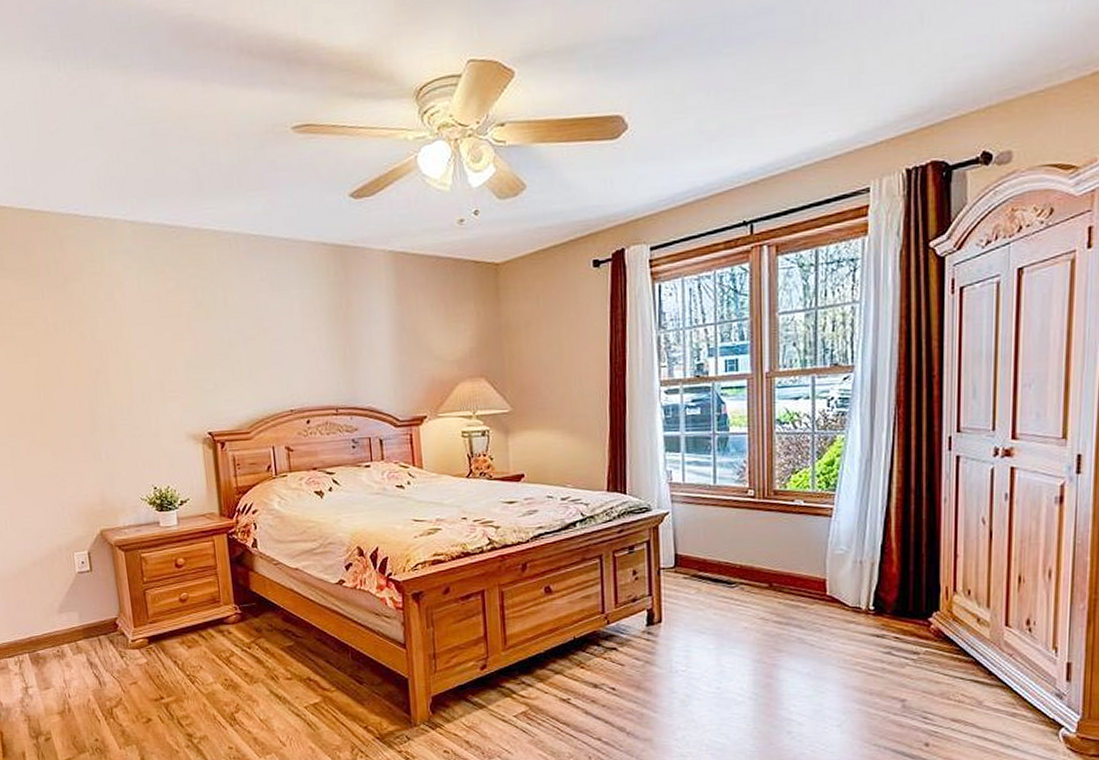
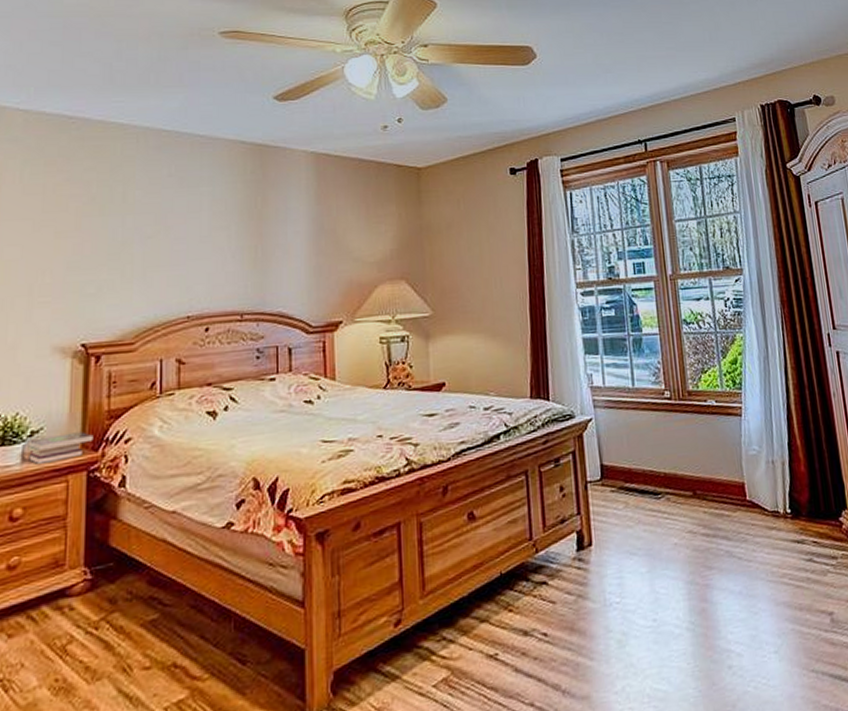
books: none [179,503,228,527] -> present [27,432,94,466]

